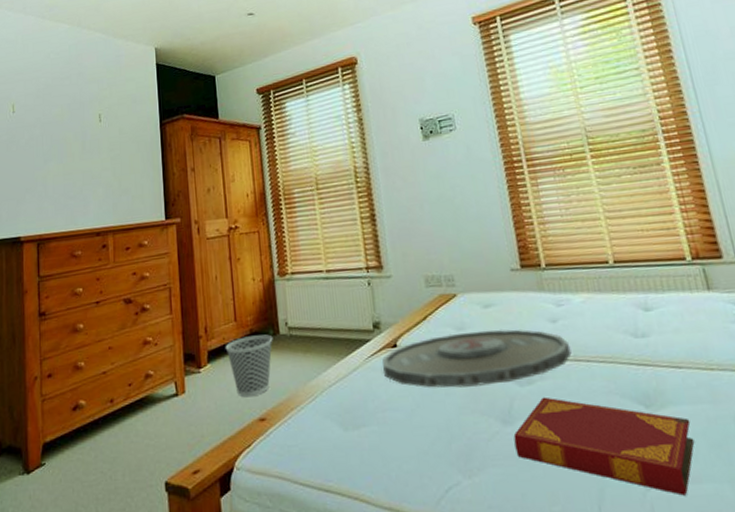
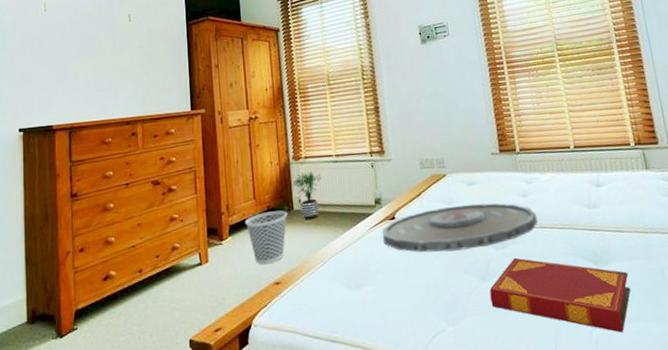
potted plant: none [275,289,311,346] -> present [290,171,321,220]

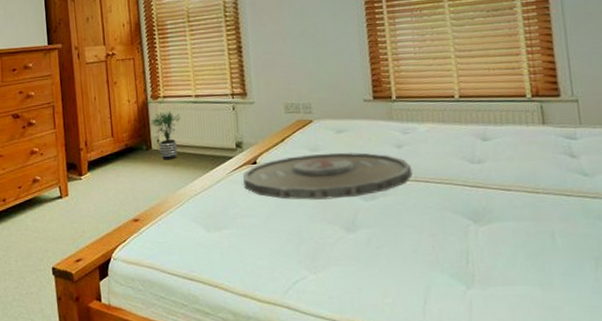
wastebasket: present [245,210,288,265] -> none [103,149,146,202]
hardback book: present [489,257,631,333] -> none [355,210,514,295]

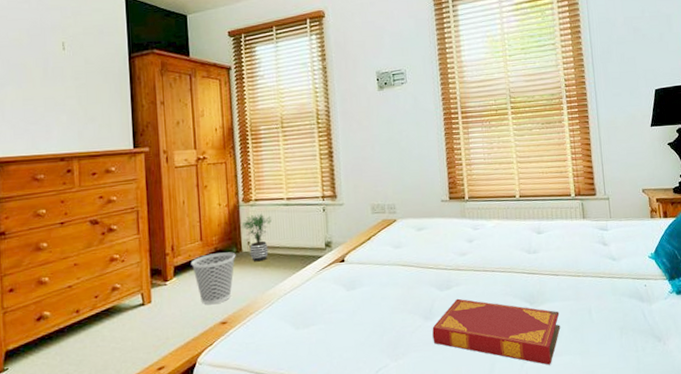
wastebasket: none [103,149,146,202] -> present [191,252,236,305]
serving tray: present [243,152,413,201] -> none [332,247,481,294]
hardback book: none [355,210,514,295] -> present [432,298,561,365]

